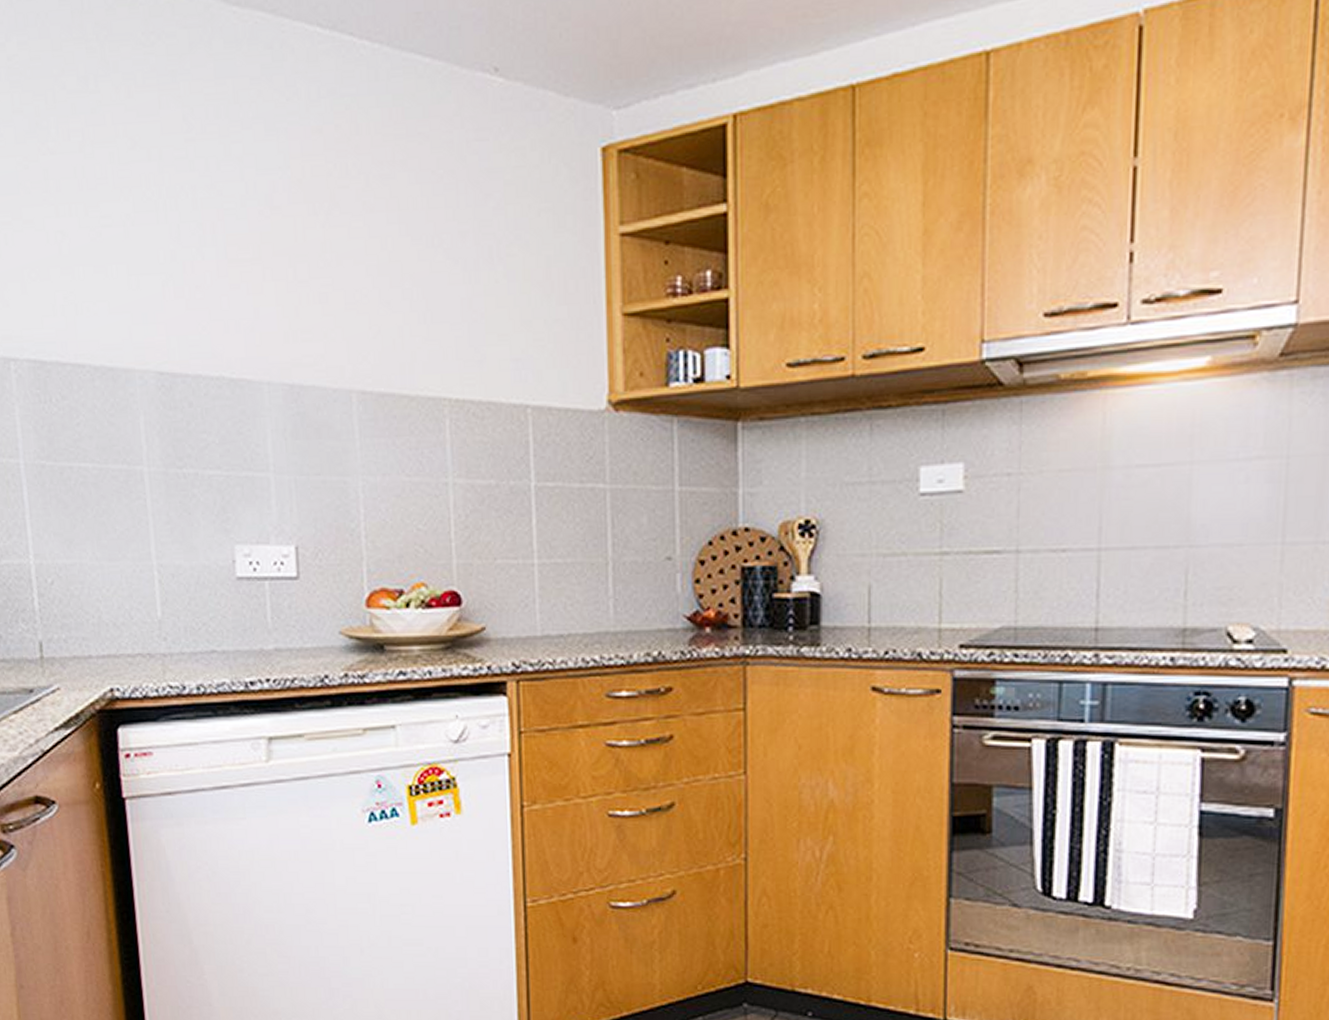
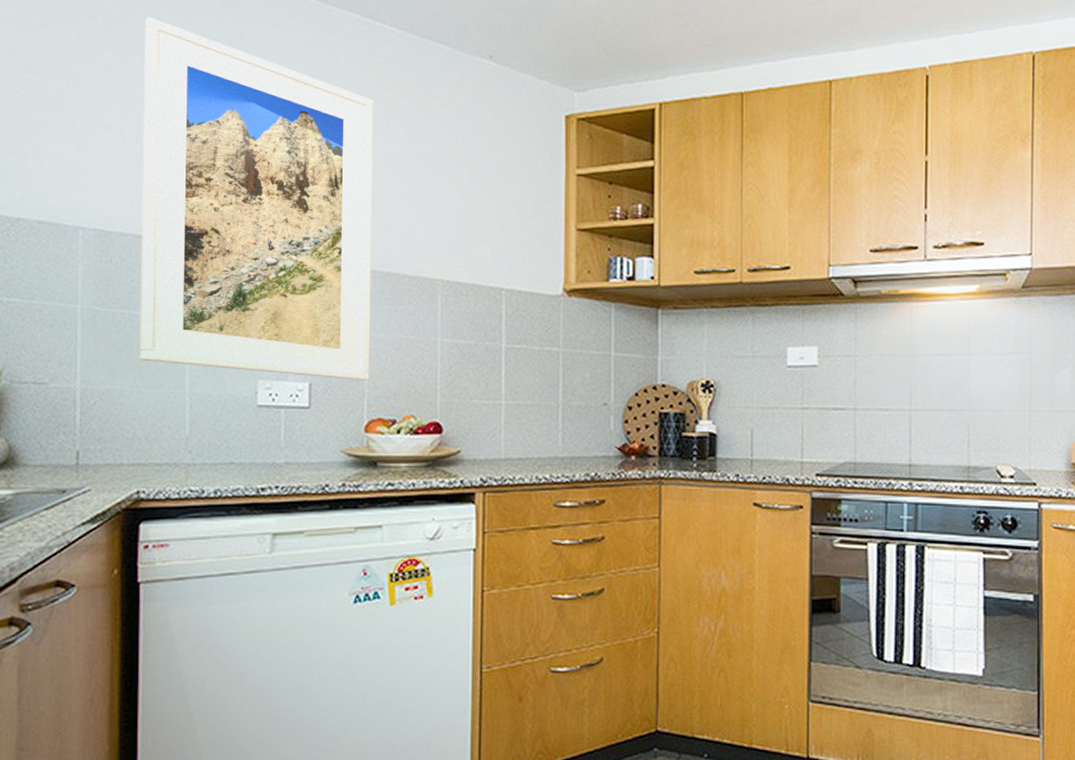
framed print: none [55,61,368,541] -> present [139,16,373,382]

